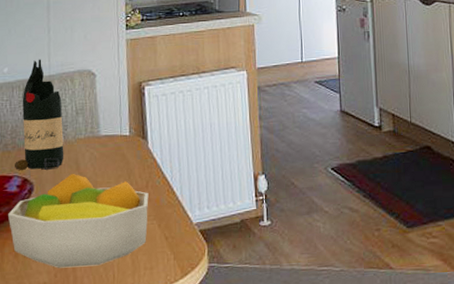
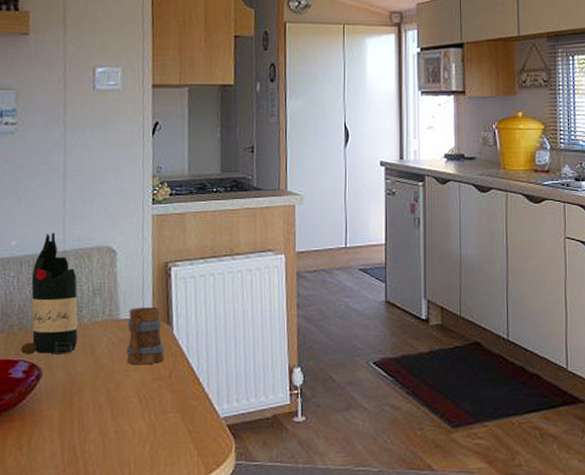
fruit bowl: present [8,173,149,268] -> none [12,359,172,463]
mug: none [107,124,142,177] -> present [126,307,165,364]

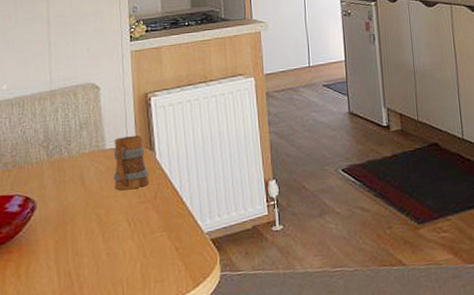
bottle: present [20,232,78,355] -> none [14,74,68,190]

